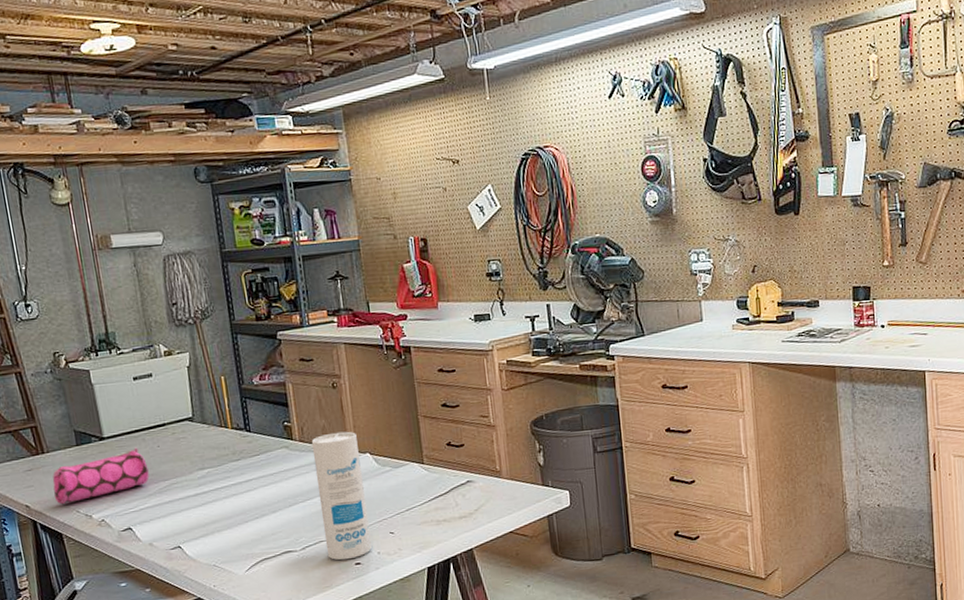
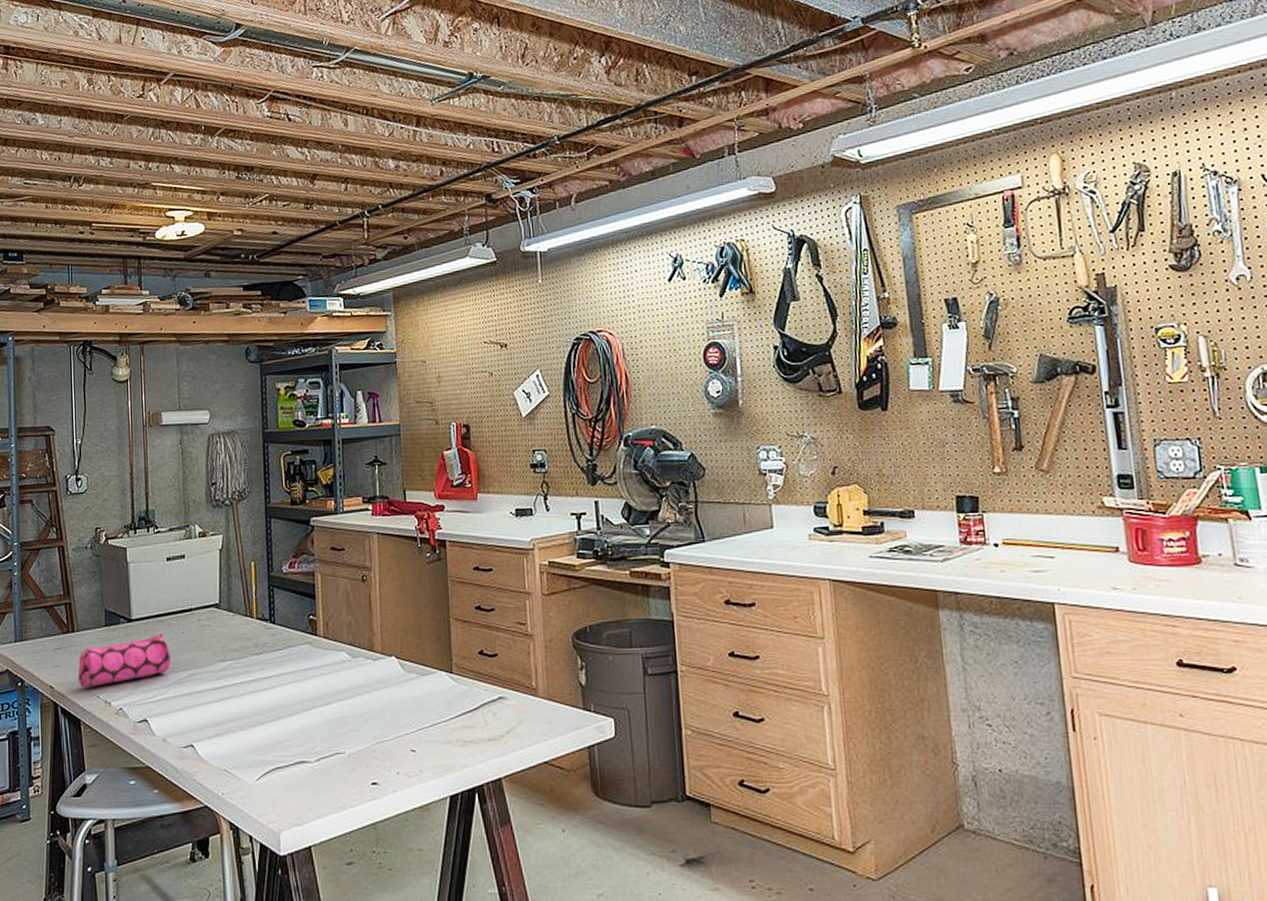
canister: present [311,431,372,561] -> none [335,630,390,778]

